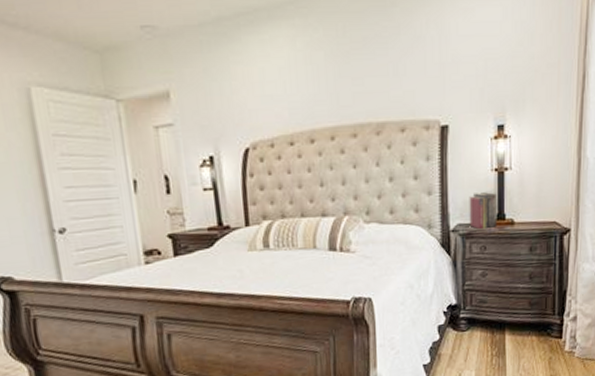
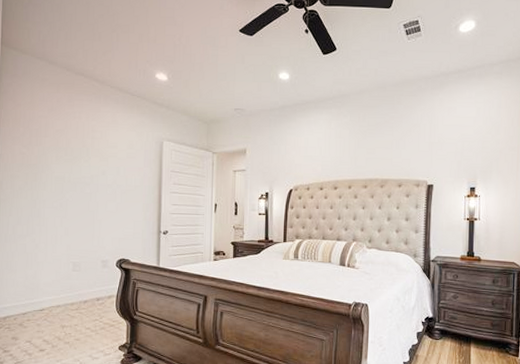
books: present [469,192,496,230] -> none [445,234,467,263]

